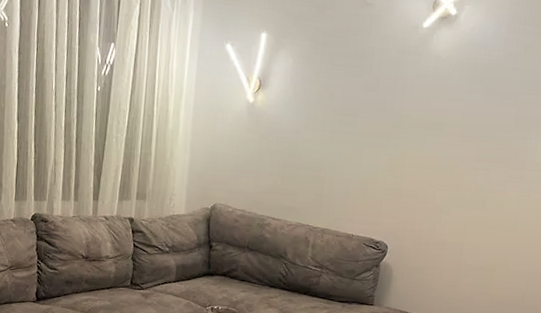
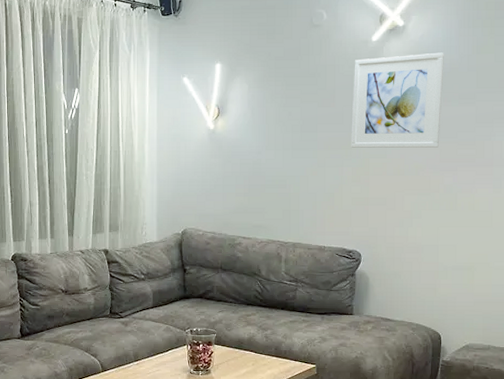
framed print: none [390,45,493,146] -> present [351,52,444,148]

